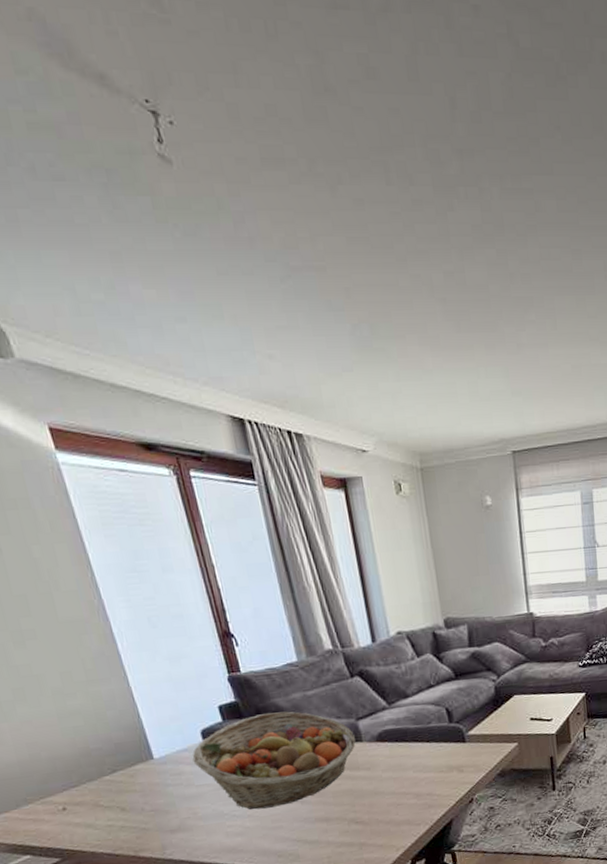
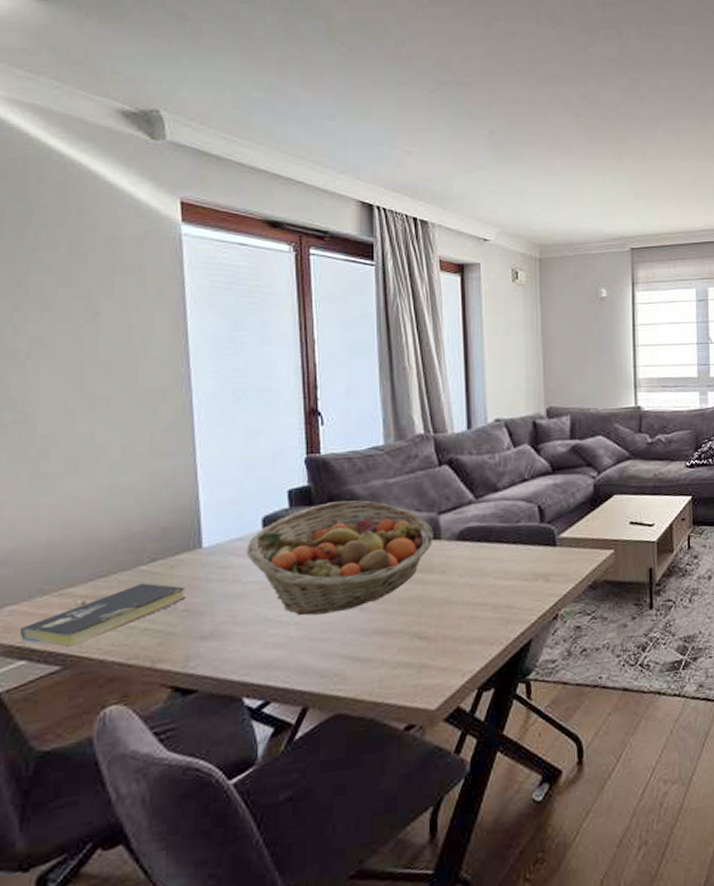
book: none [18,790,151,843] -> present [20,583,187,647]

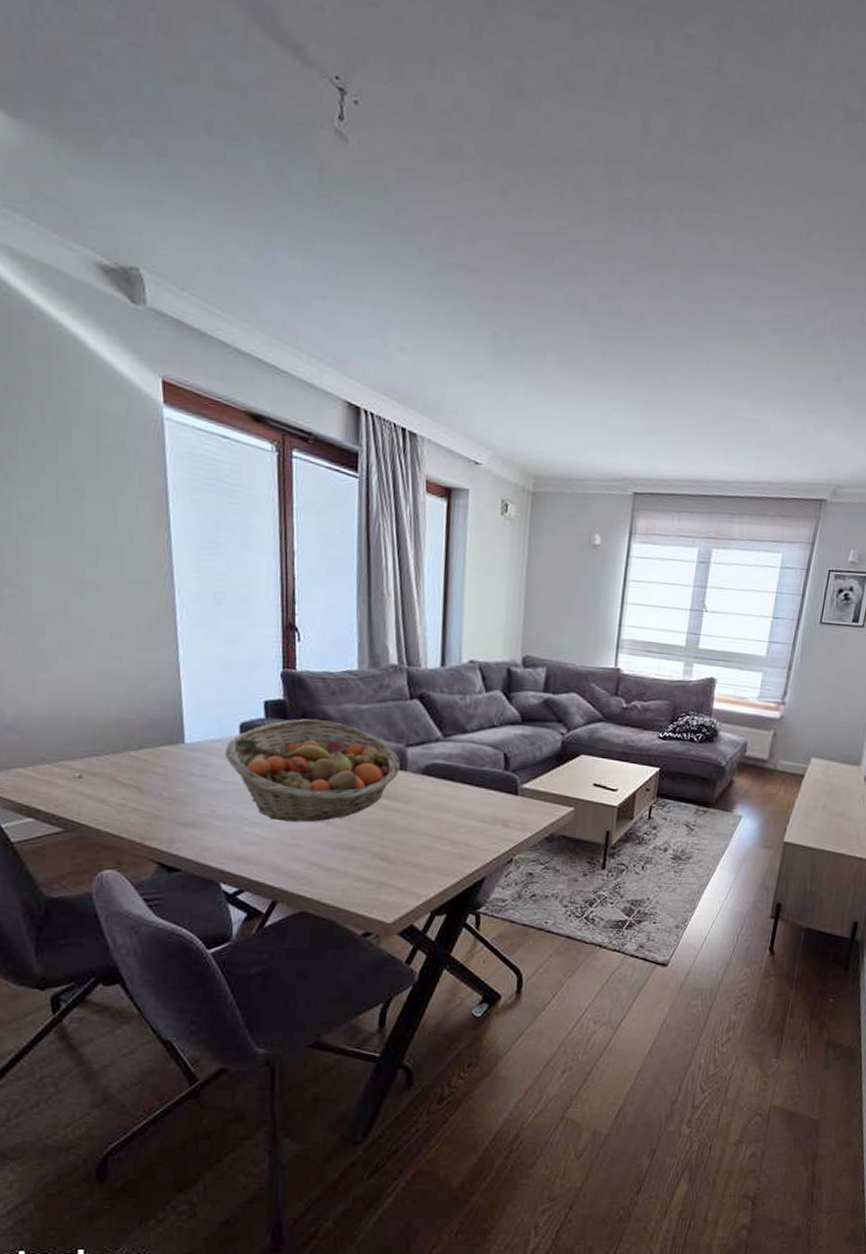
book: present [20,583,187,647] -> none [28,767,171,813]

